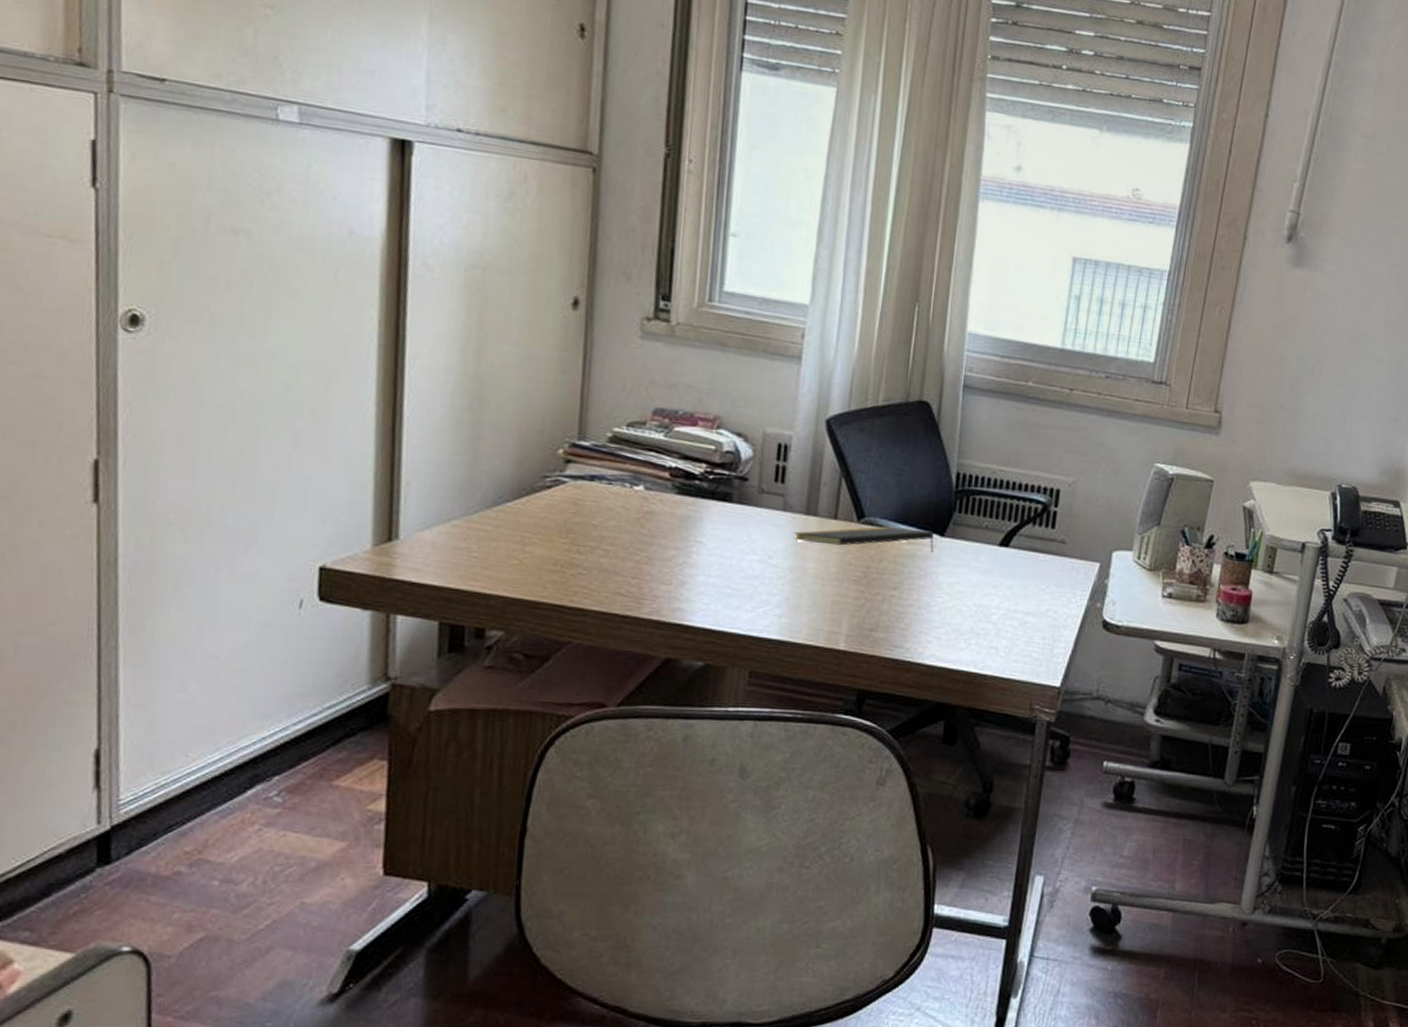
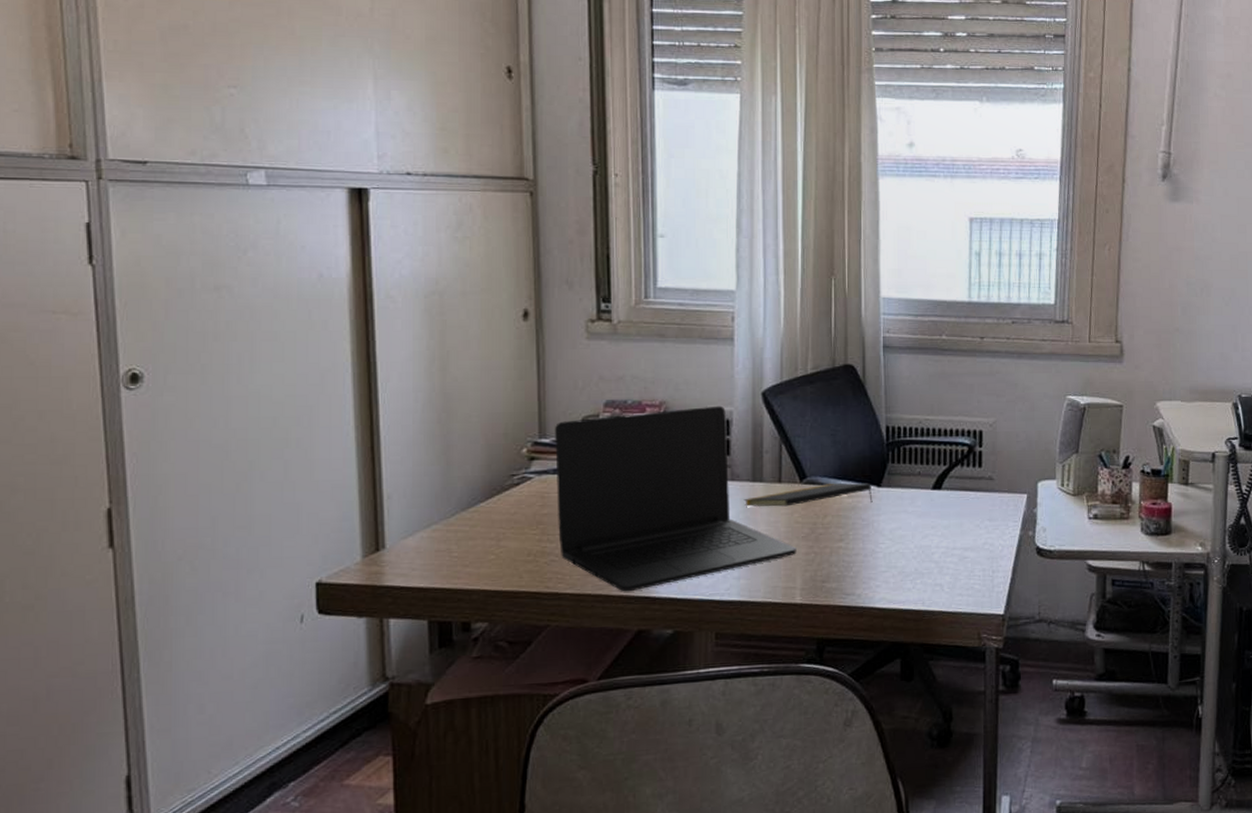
laptop: none [589,424,846,617] -> present [555,405,797,592]

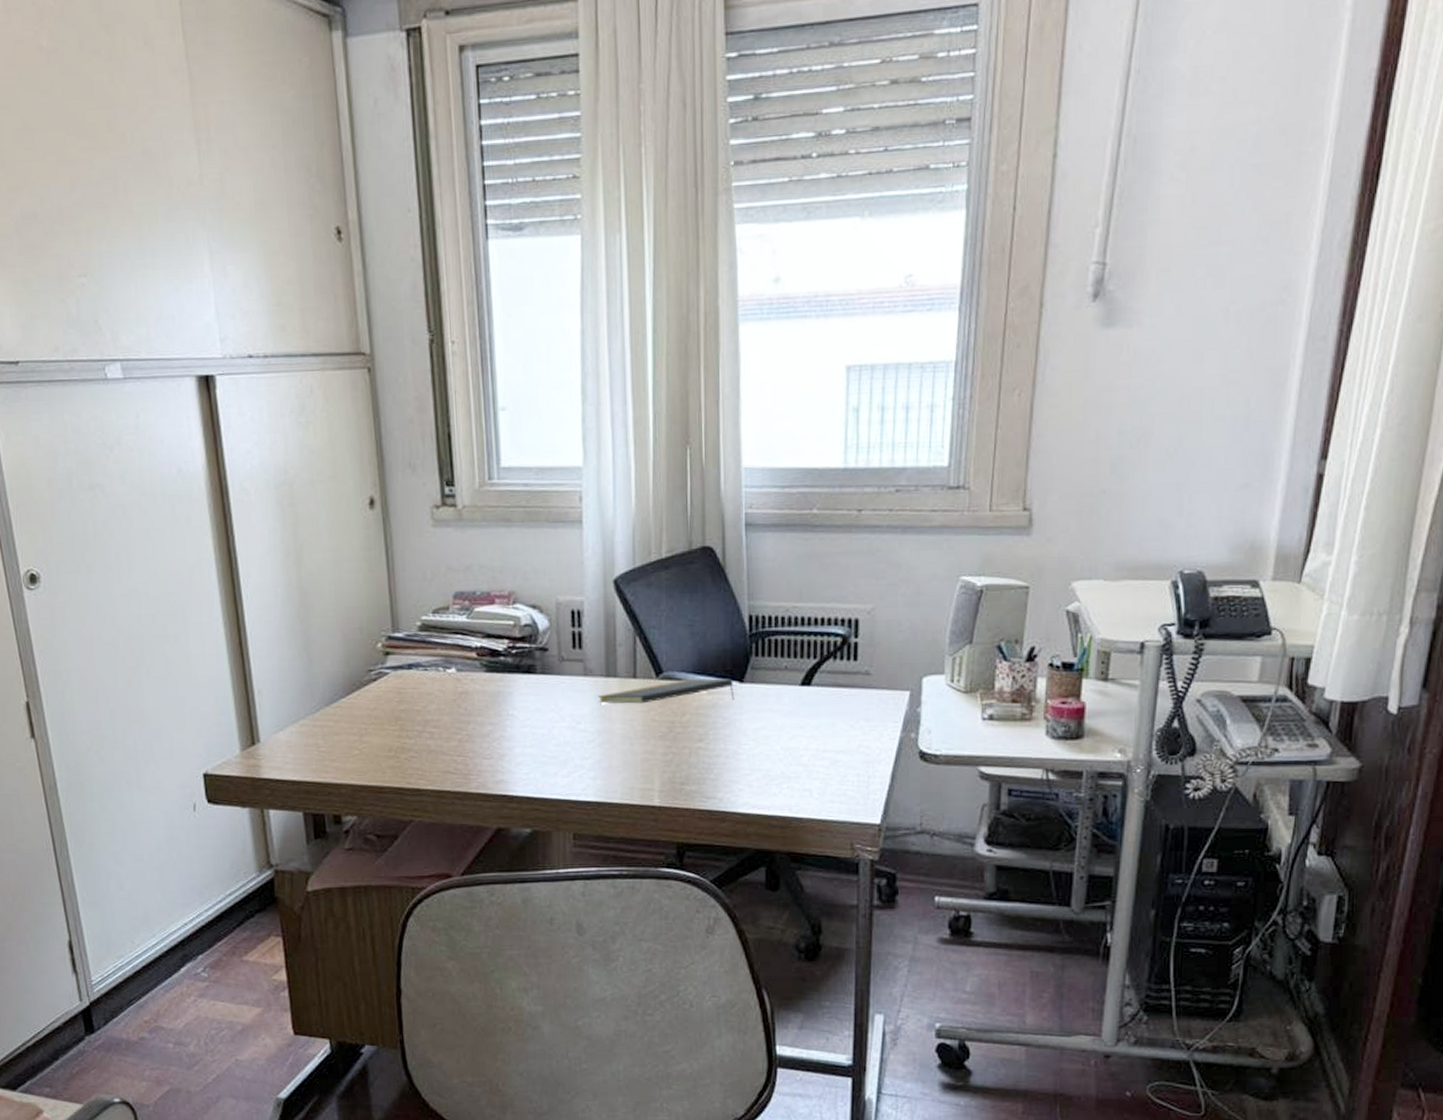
laptop: present [555,405,797,592] -> none [407,595,654,790]

